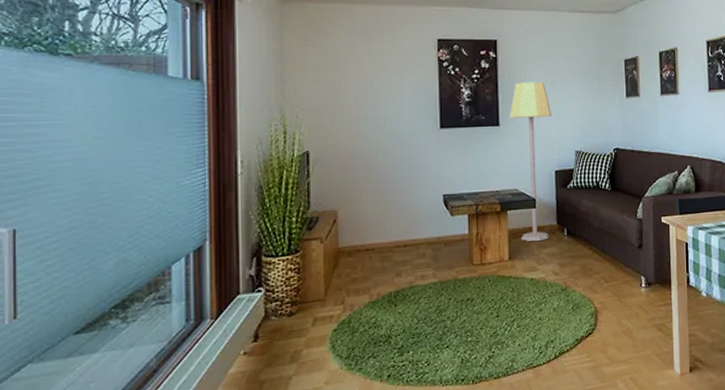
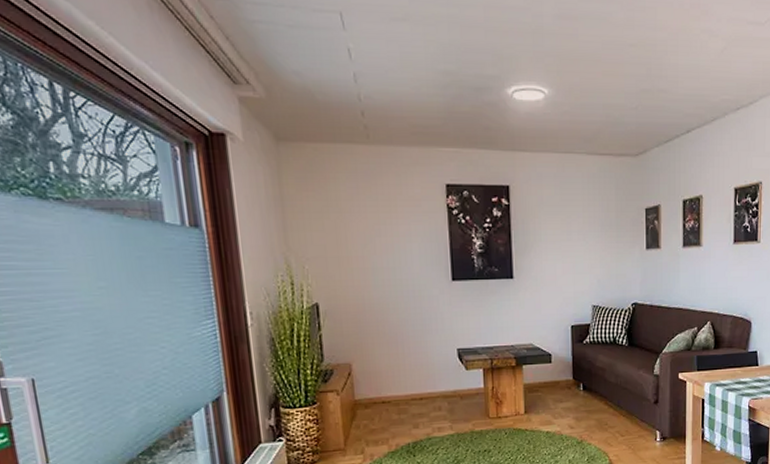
lamp: present [509,81,551,242] -> none [523,231,567,396]

